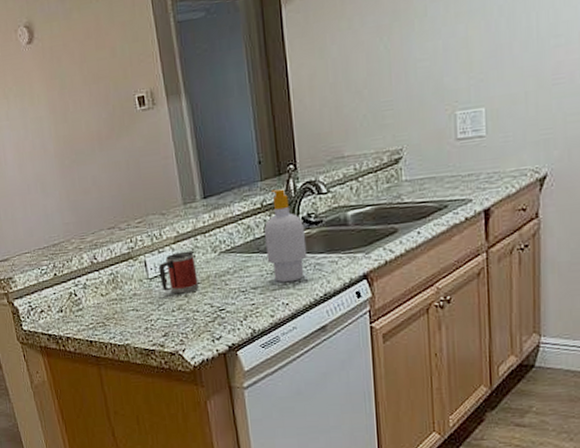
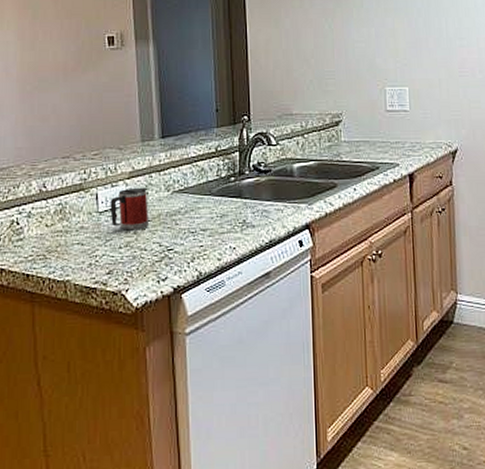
soap bottle: present [264,189,307,283] -> none [217,137,256,227]

